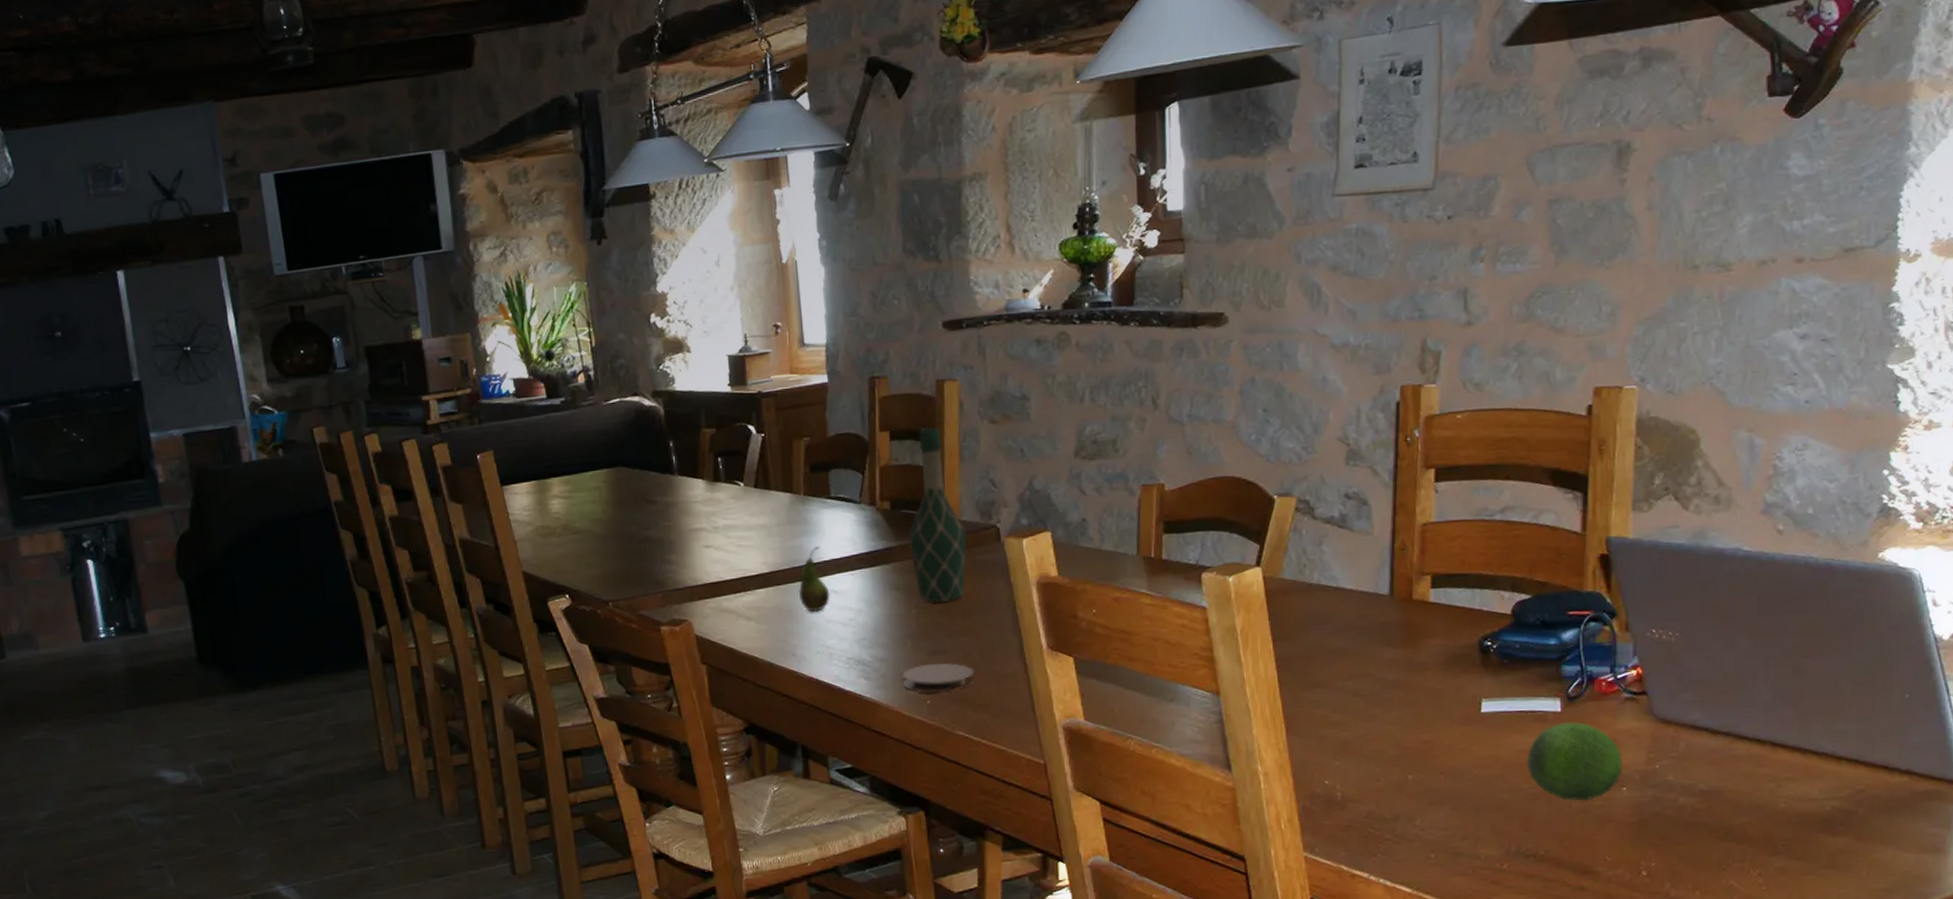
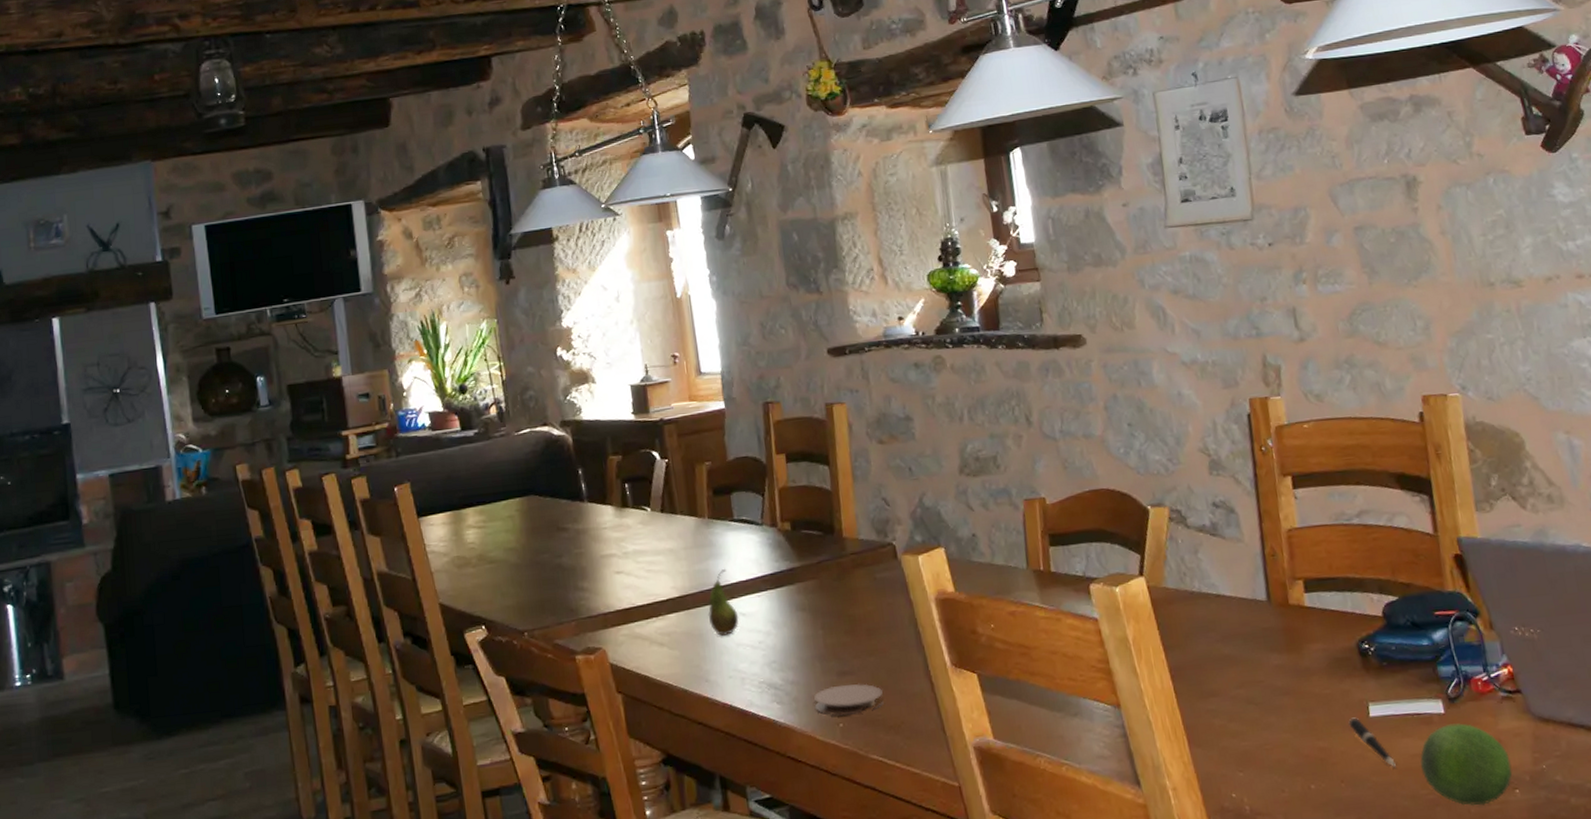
wine bottle: present [908,427,967,603] -> none [809,448,868,623]
pen: none [1457,712,1501,763] -> present [1348,717,1396,768]

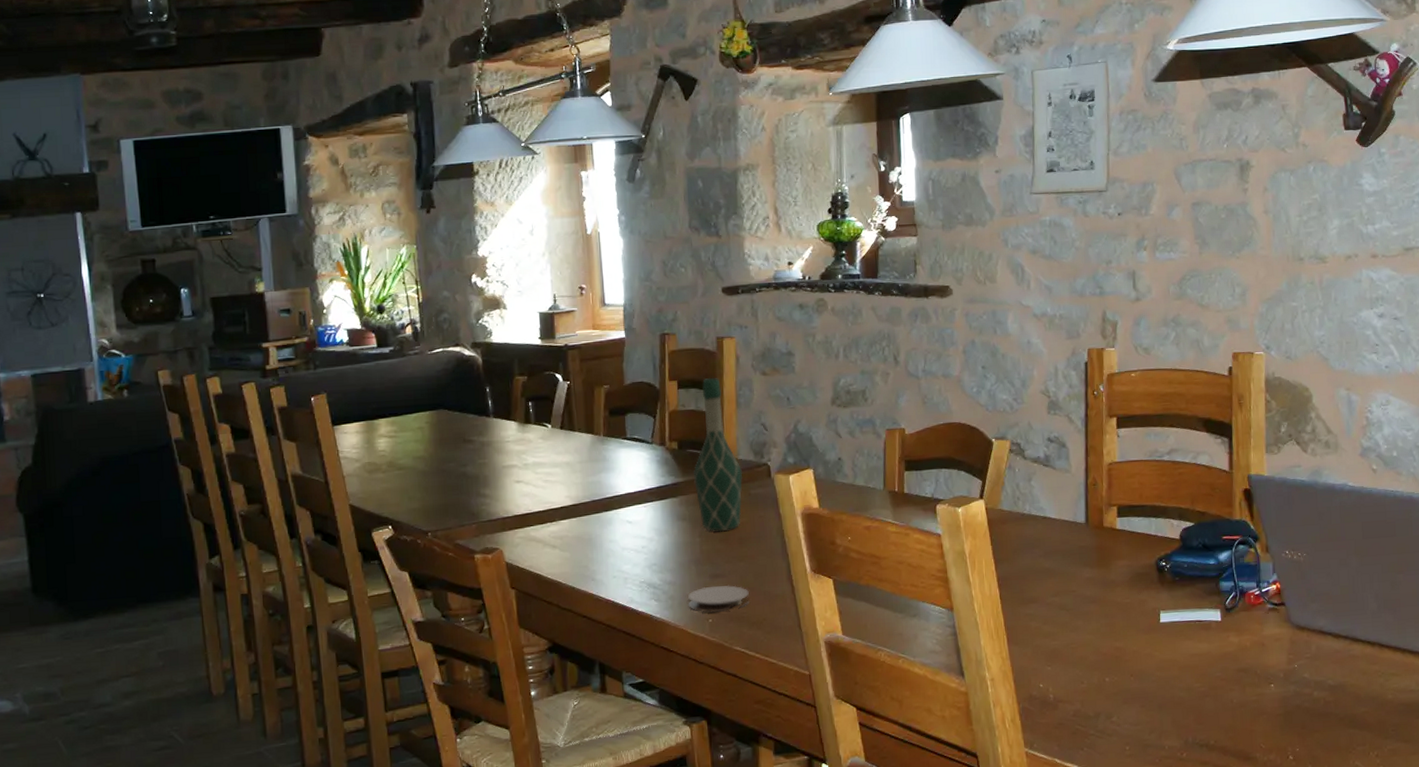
fruit: present [708,568,739,636] -> none [597,481,626,541]
wine bottle: none [809,448,868,623] -> present [693,377,743,532]
pen: present [1348,717,1396,768] -> none [1142,623,1177,665]
fruit: present [1420,723,1513,806] -> none [1197,629,1270,697]

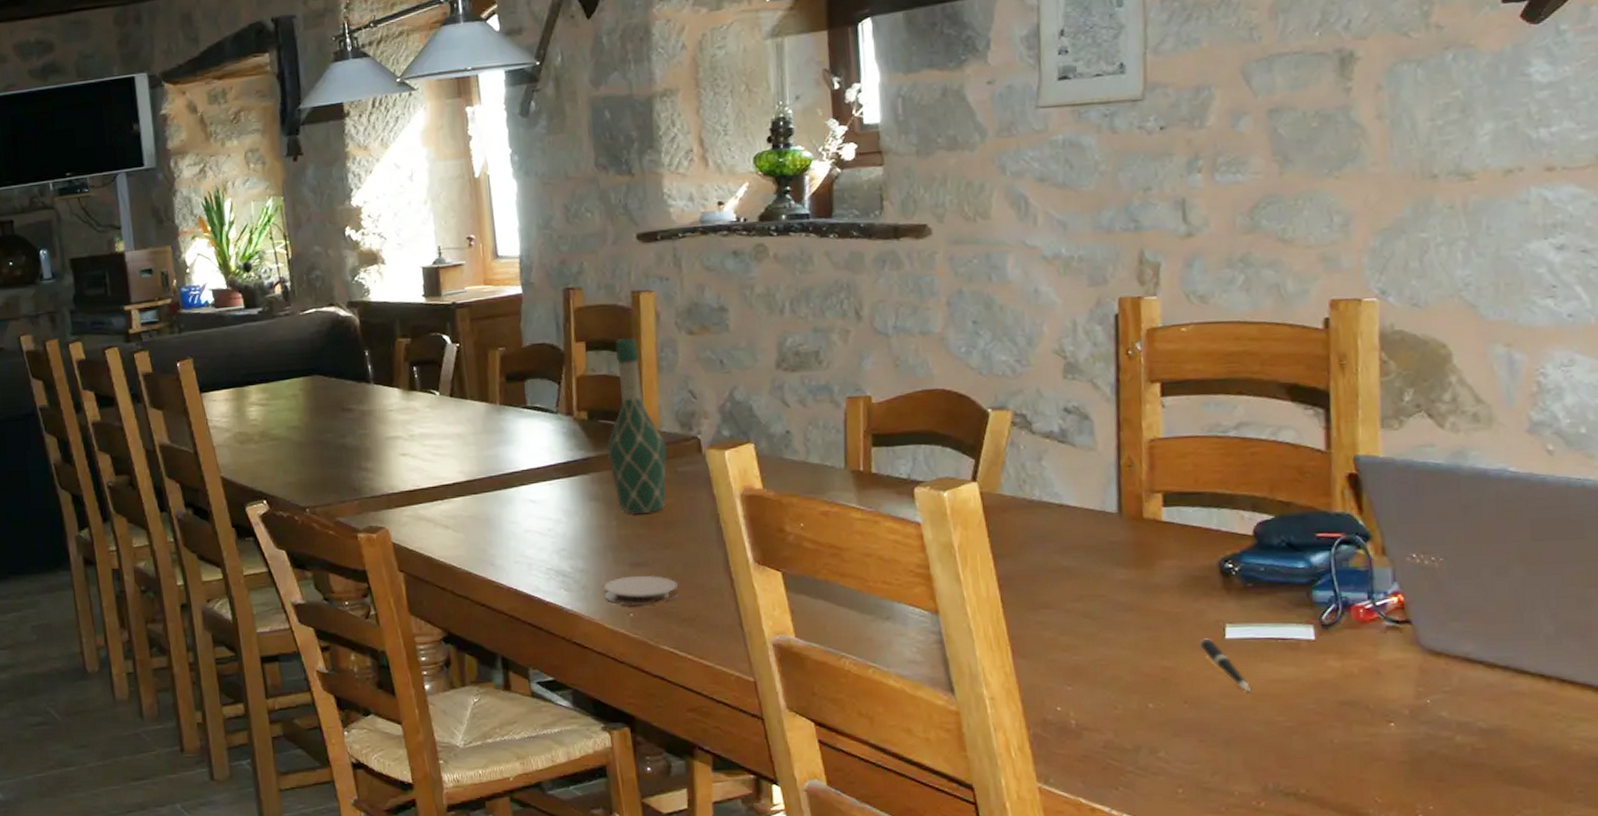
pen: none [1142,623,1177,665] -> present [1199,638,1251,693]

